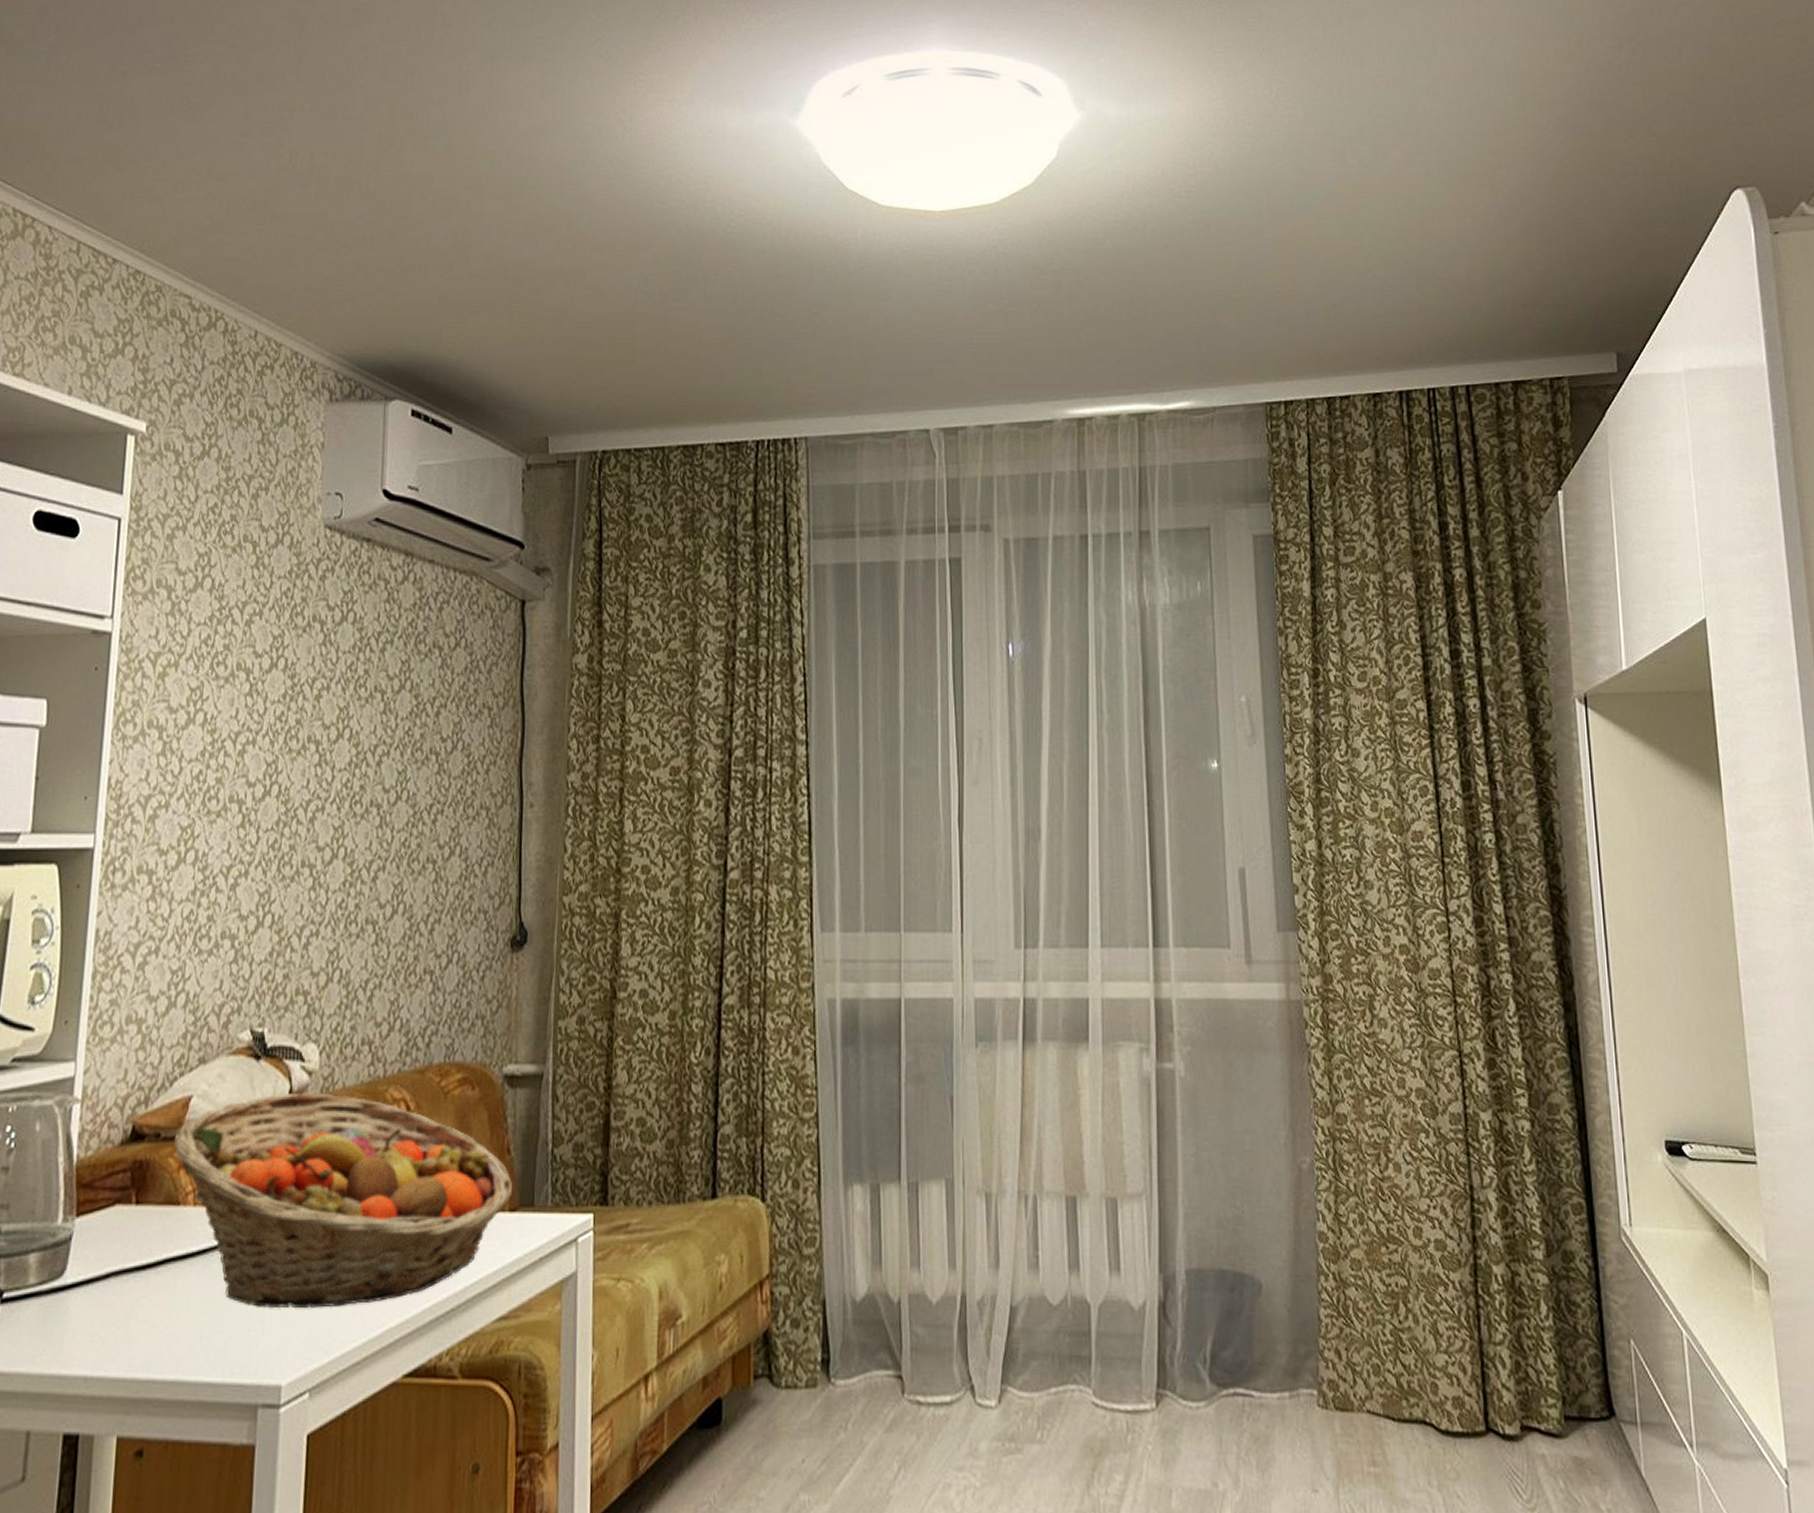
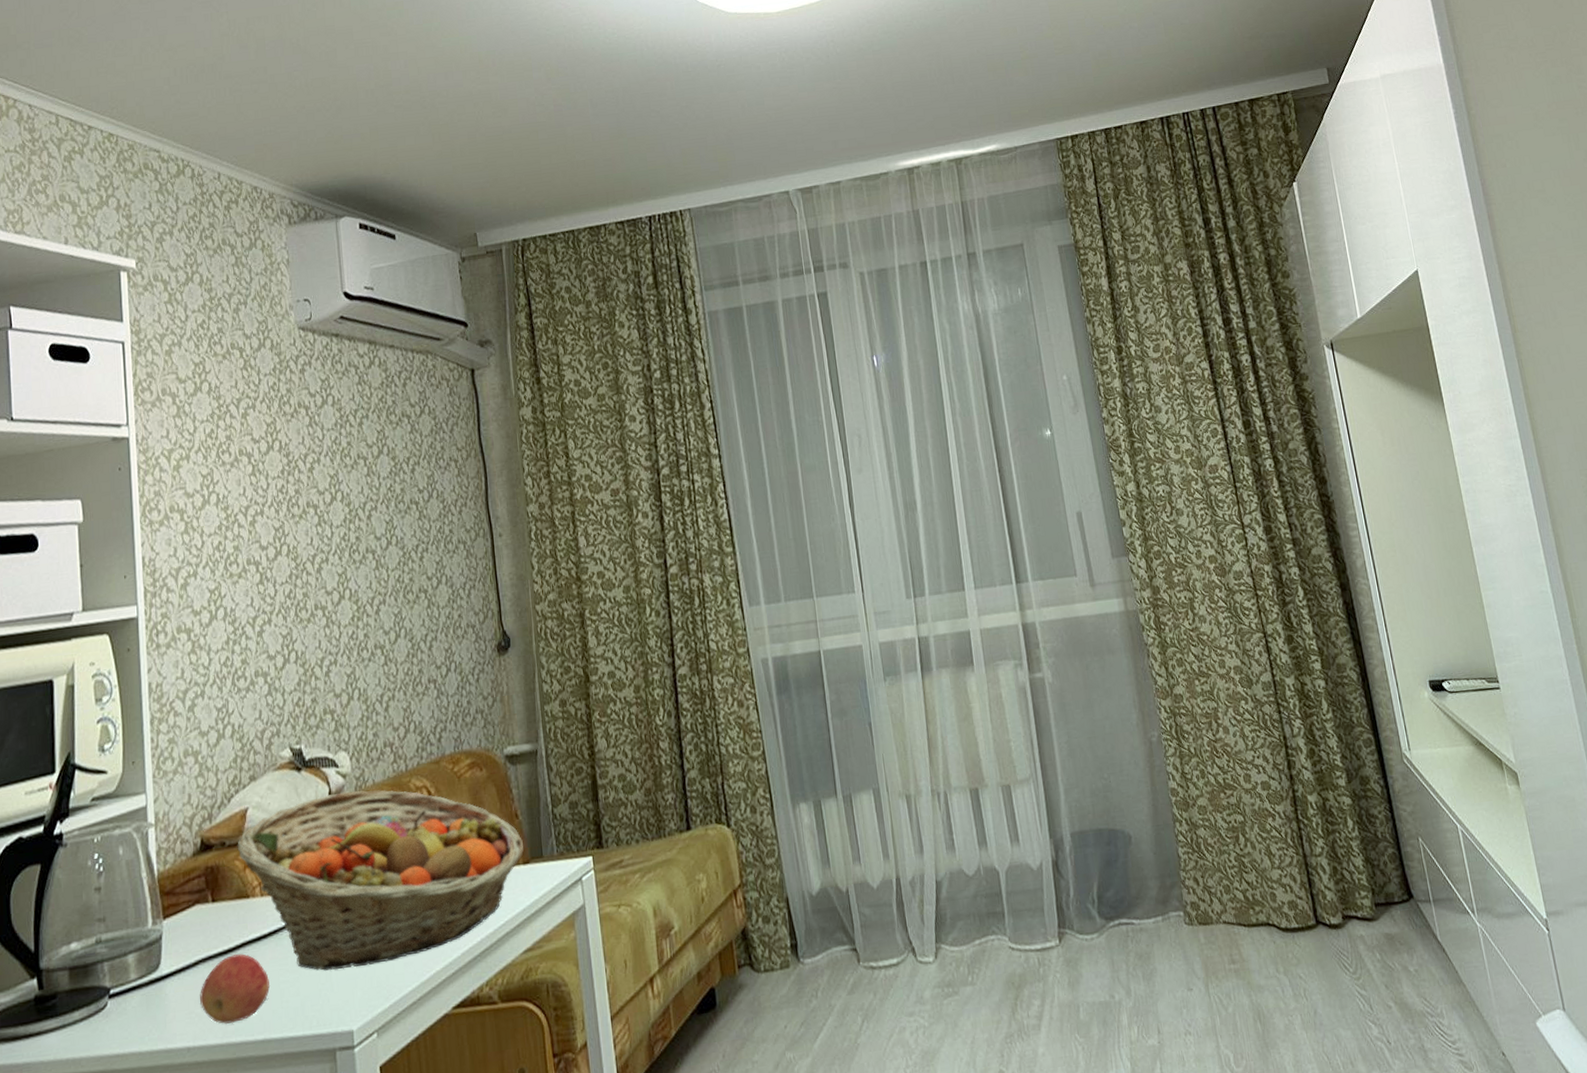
apple: none [106,1272,190,1355] -> present [200,954,270,1024]

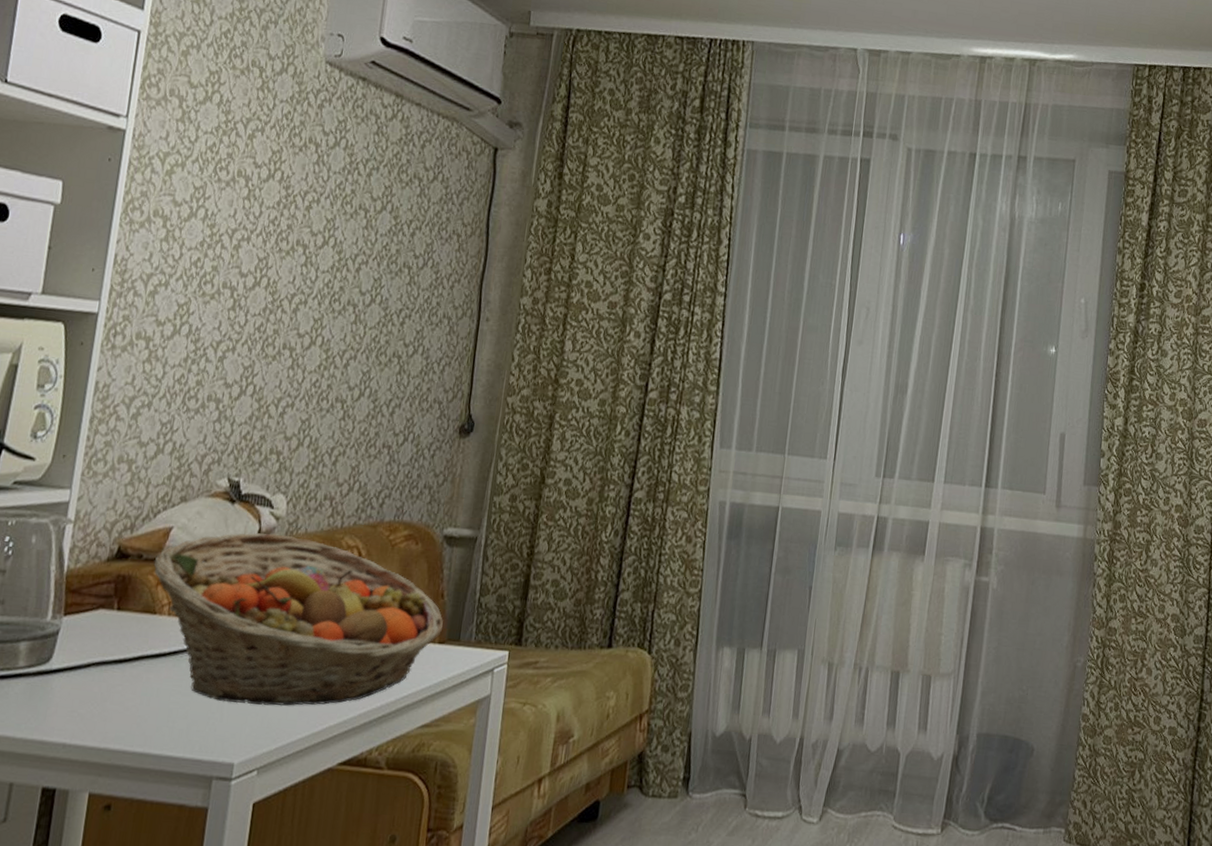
apple: present [200,954,270,1024] -> none [85,665,160,731]

